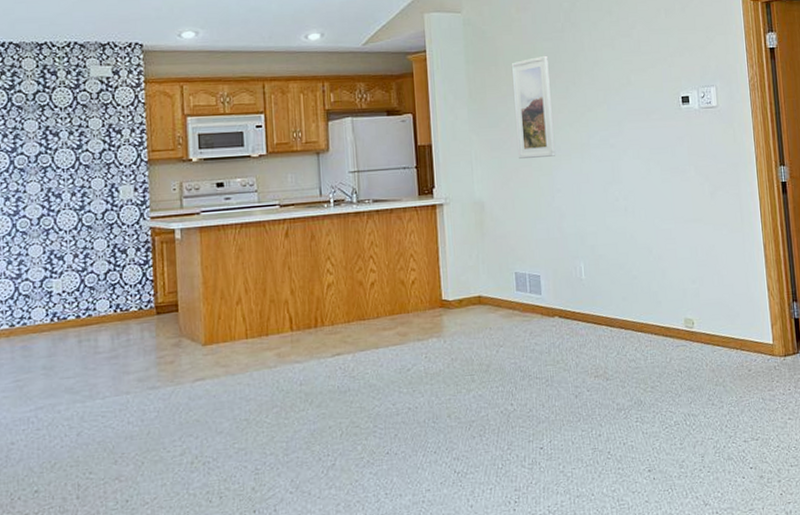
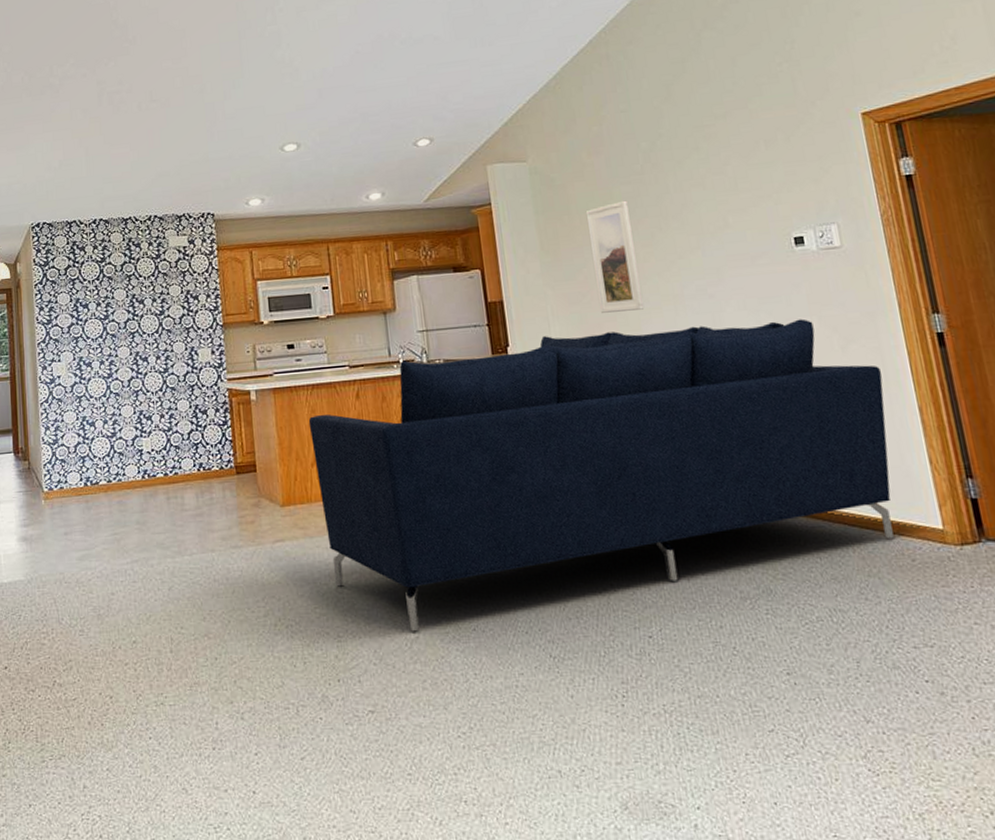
sofa: none [235,168,739,460] -> present [308,319,894,632]

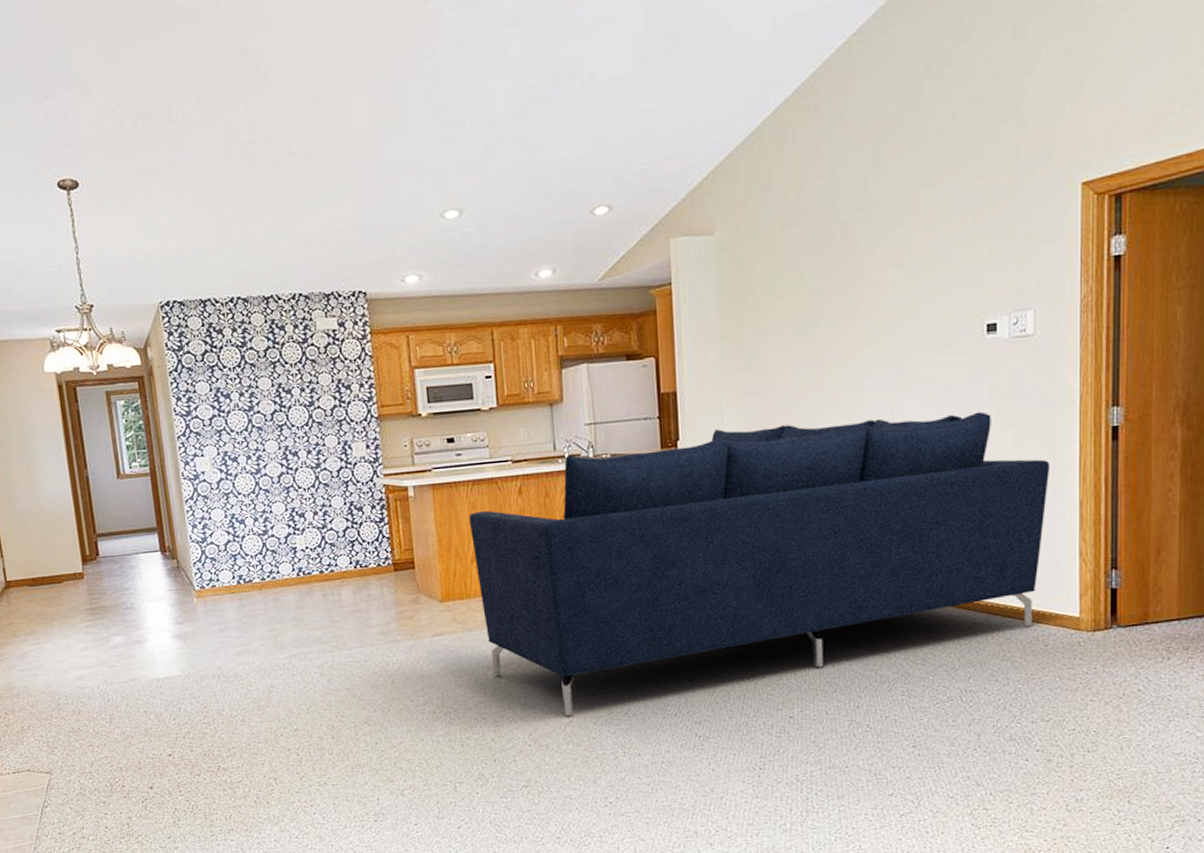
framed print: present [585,200,645,313] -> none [772,281,823,405]

